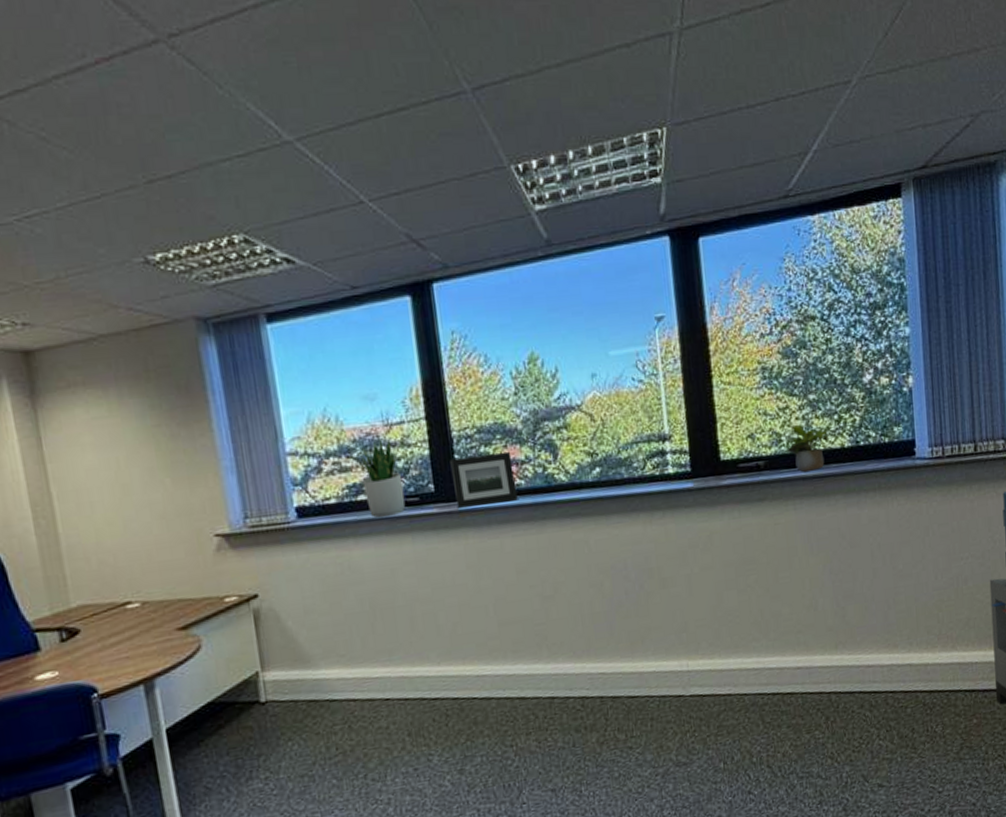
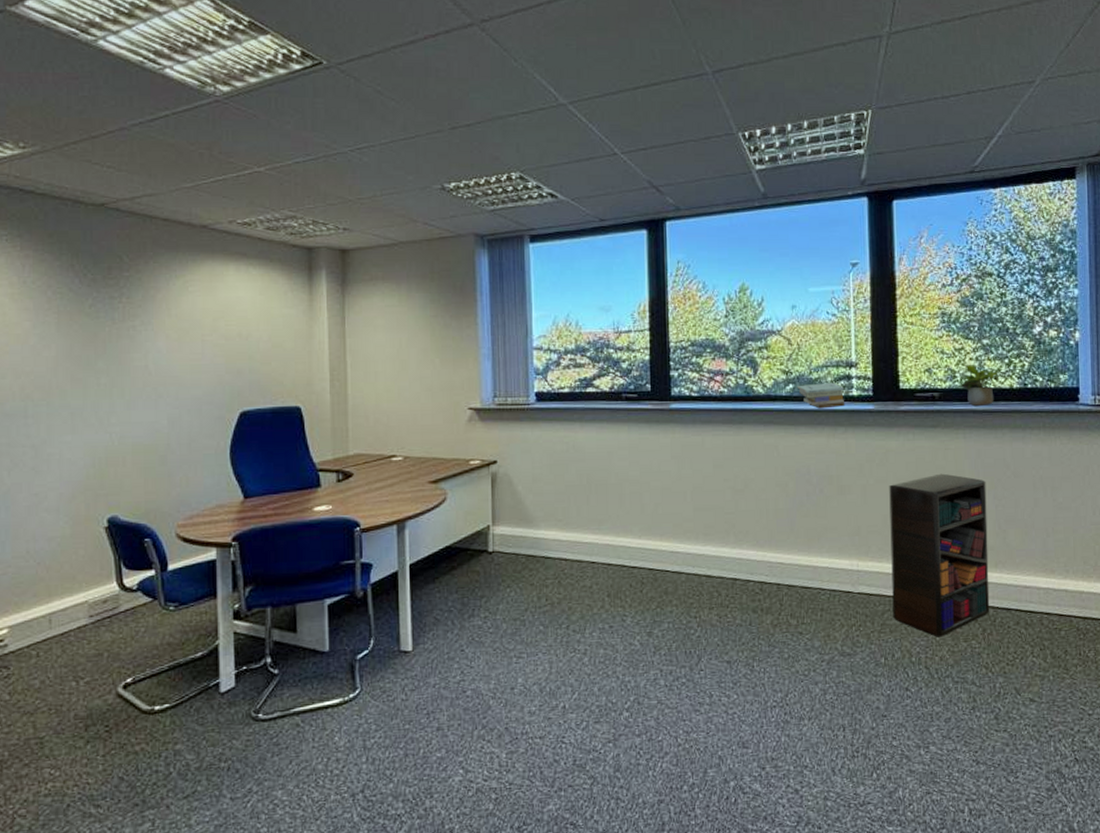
planter: present [358,437,406,519] -> none [591,343,626,408]
picture frame: present [450,451,518,508] -> none [666,363,720,407]
books: none [604,461,661,493] -> present [797,382,845,409]
bookshelf: none [716,552,832,733] -> present [889,473,990,637]

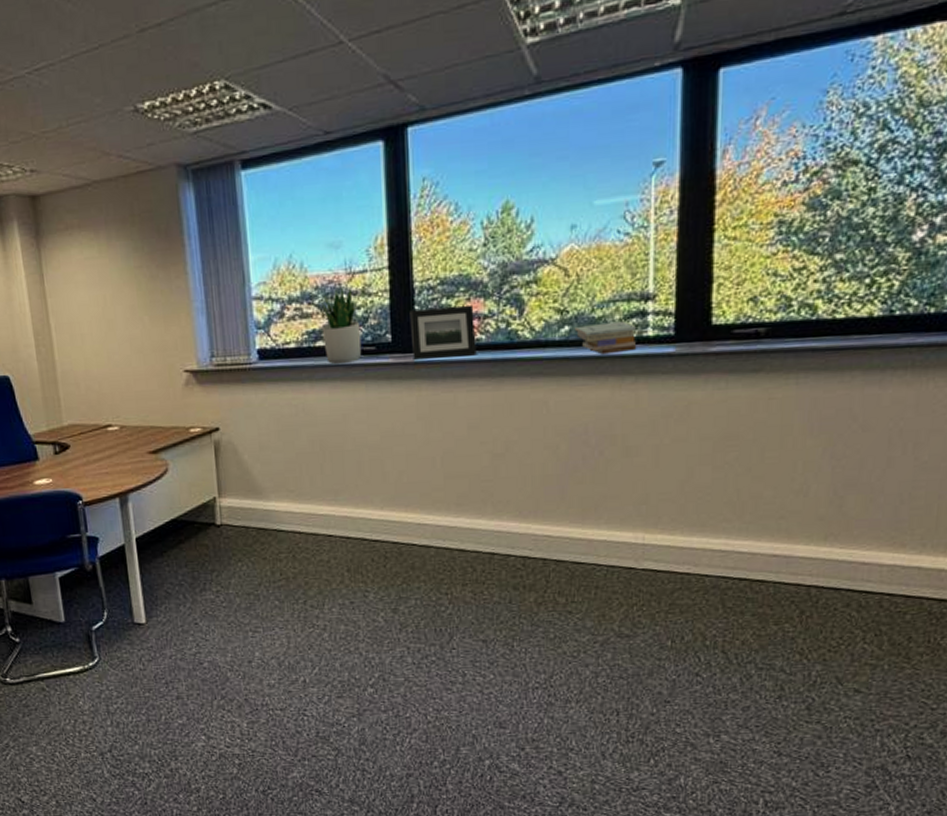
planter: none [591,343,626,408] -> present [320,286,362,365]
picture frame: none [666,363,720,407] -> present [409,304,477,360]
bookshelf: present [889,473,990,637] -> none [685,429,822,619]
potted plant: present [957,365,1000,407] -> none [793,289,855,344]

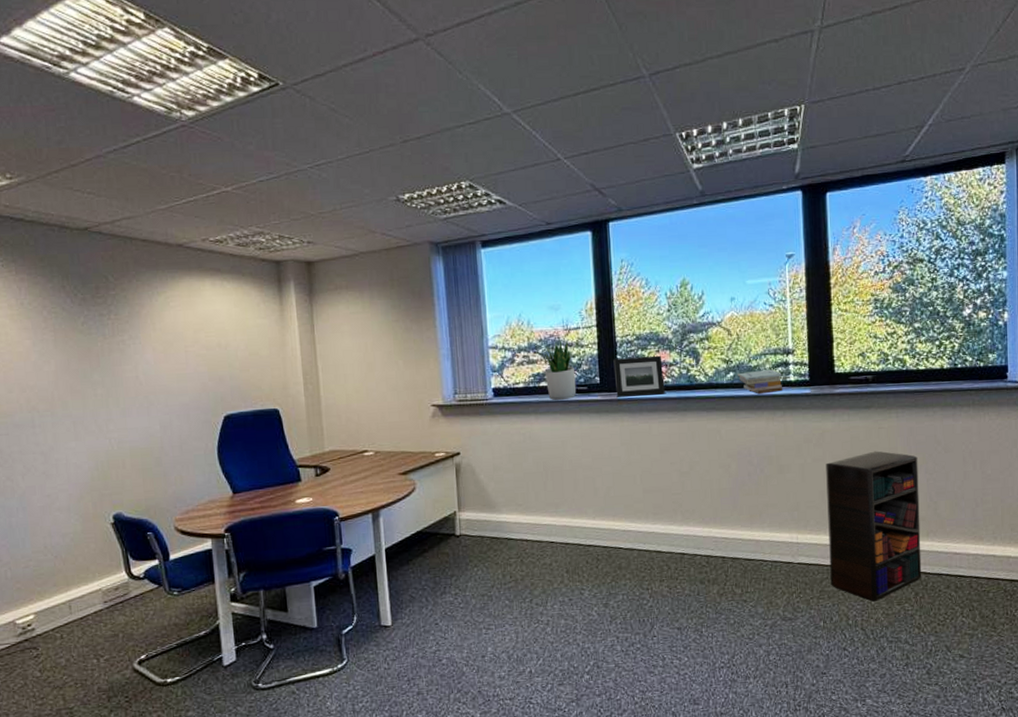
bookshelf: none [685,429,822,619] -> present [826,451,922,602]

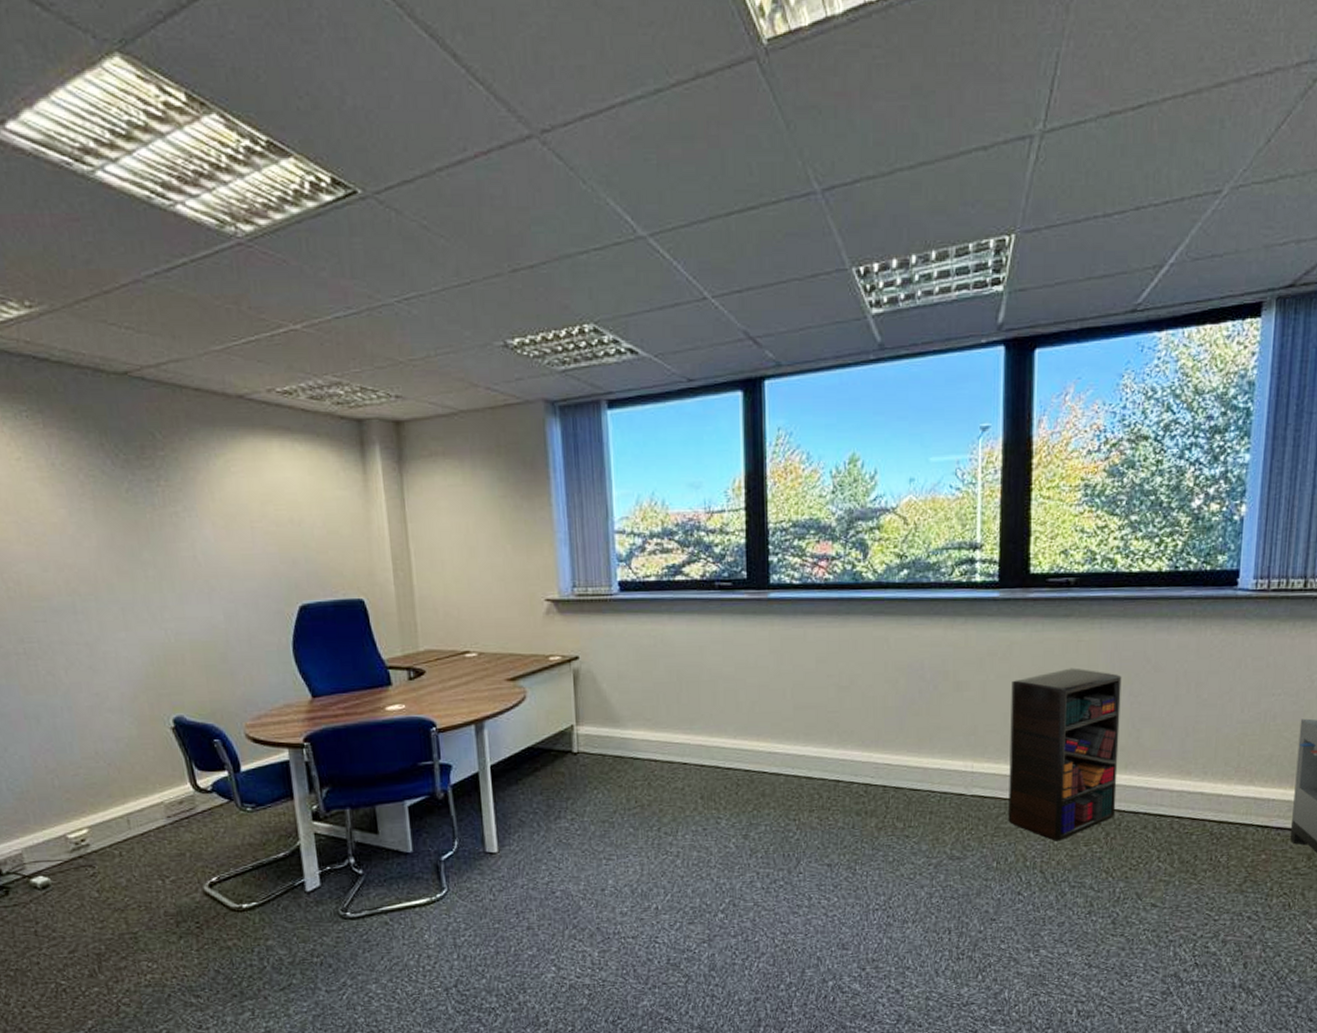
planter: present [543,339,577,401] -> none [680,524,719,599]
picture frame: present [613,355,665,397] -> none [764,546,825,596]
books: present [737,369,783,395] -> none [912,567,967,597]

